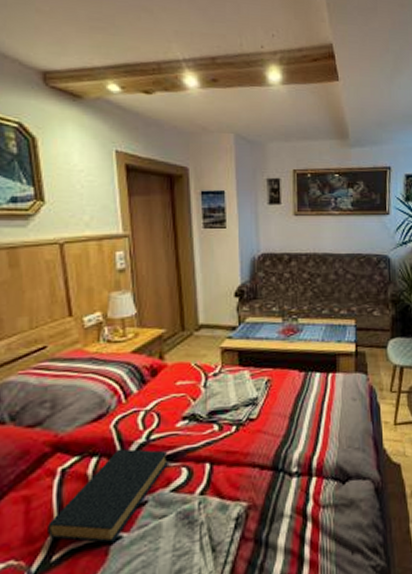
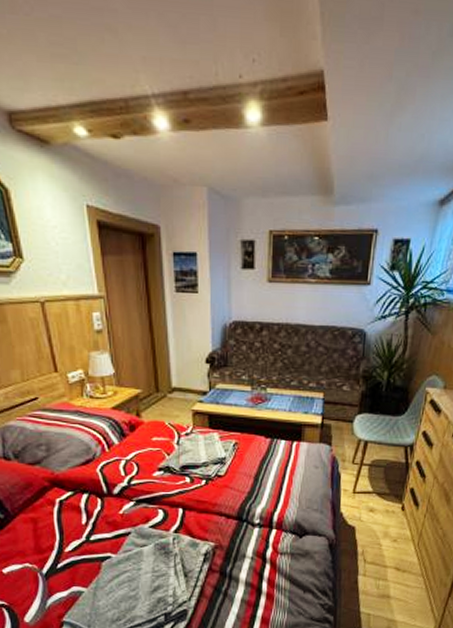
hardback book: present [47,448,168,544] -> none [52,489,147,561]

